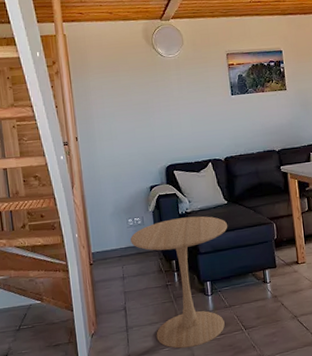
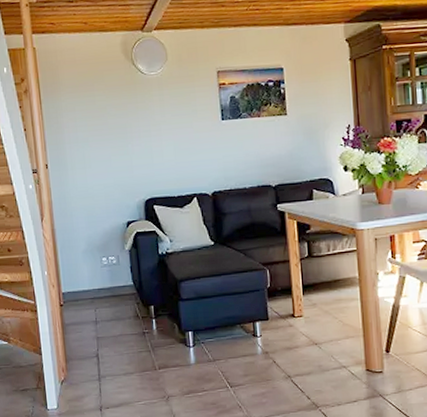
side table: present [130,216,228,349] -> none [104,257,214,403]

